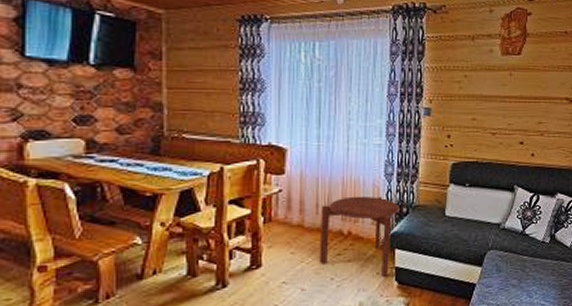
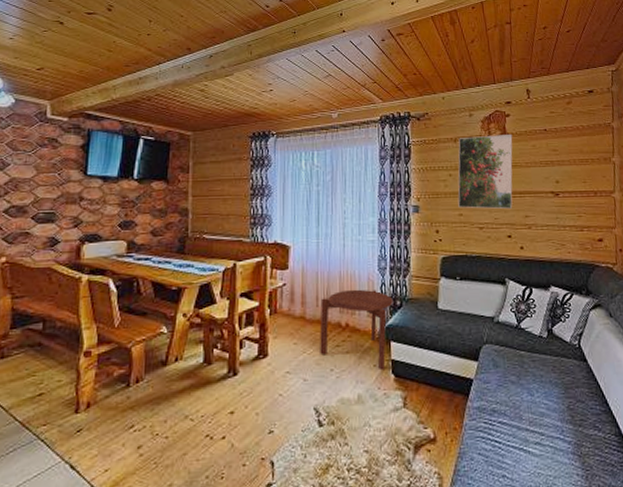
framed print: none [472,34,533,115] -> present [457,135,513,210]

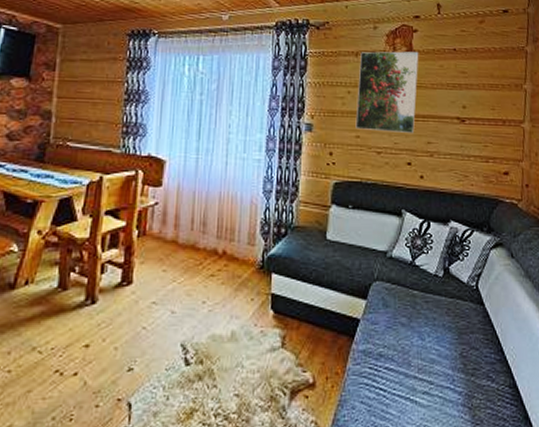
side table: present [320,289,393,371] -> none [192,213,277,305]

